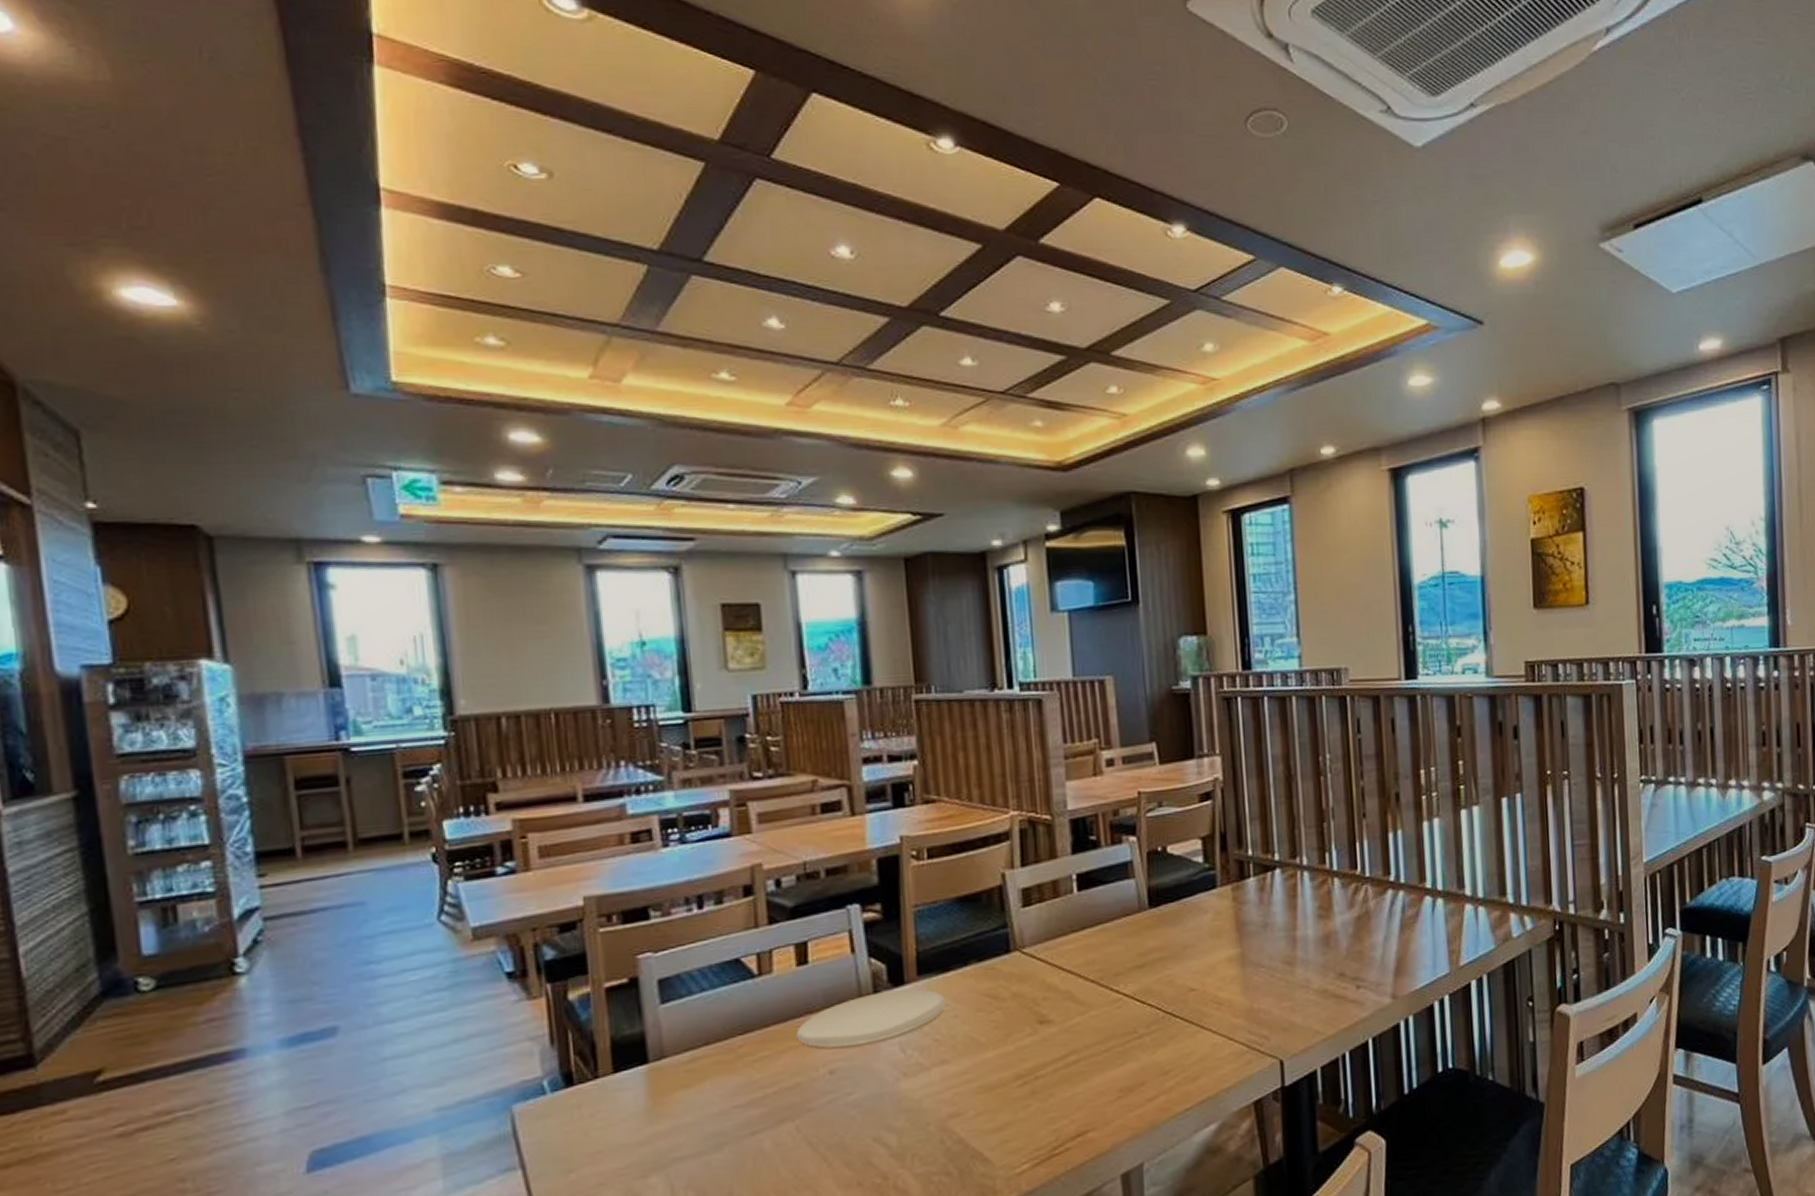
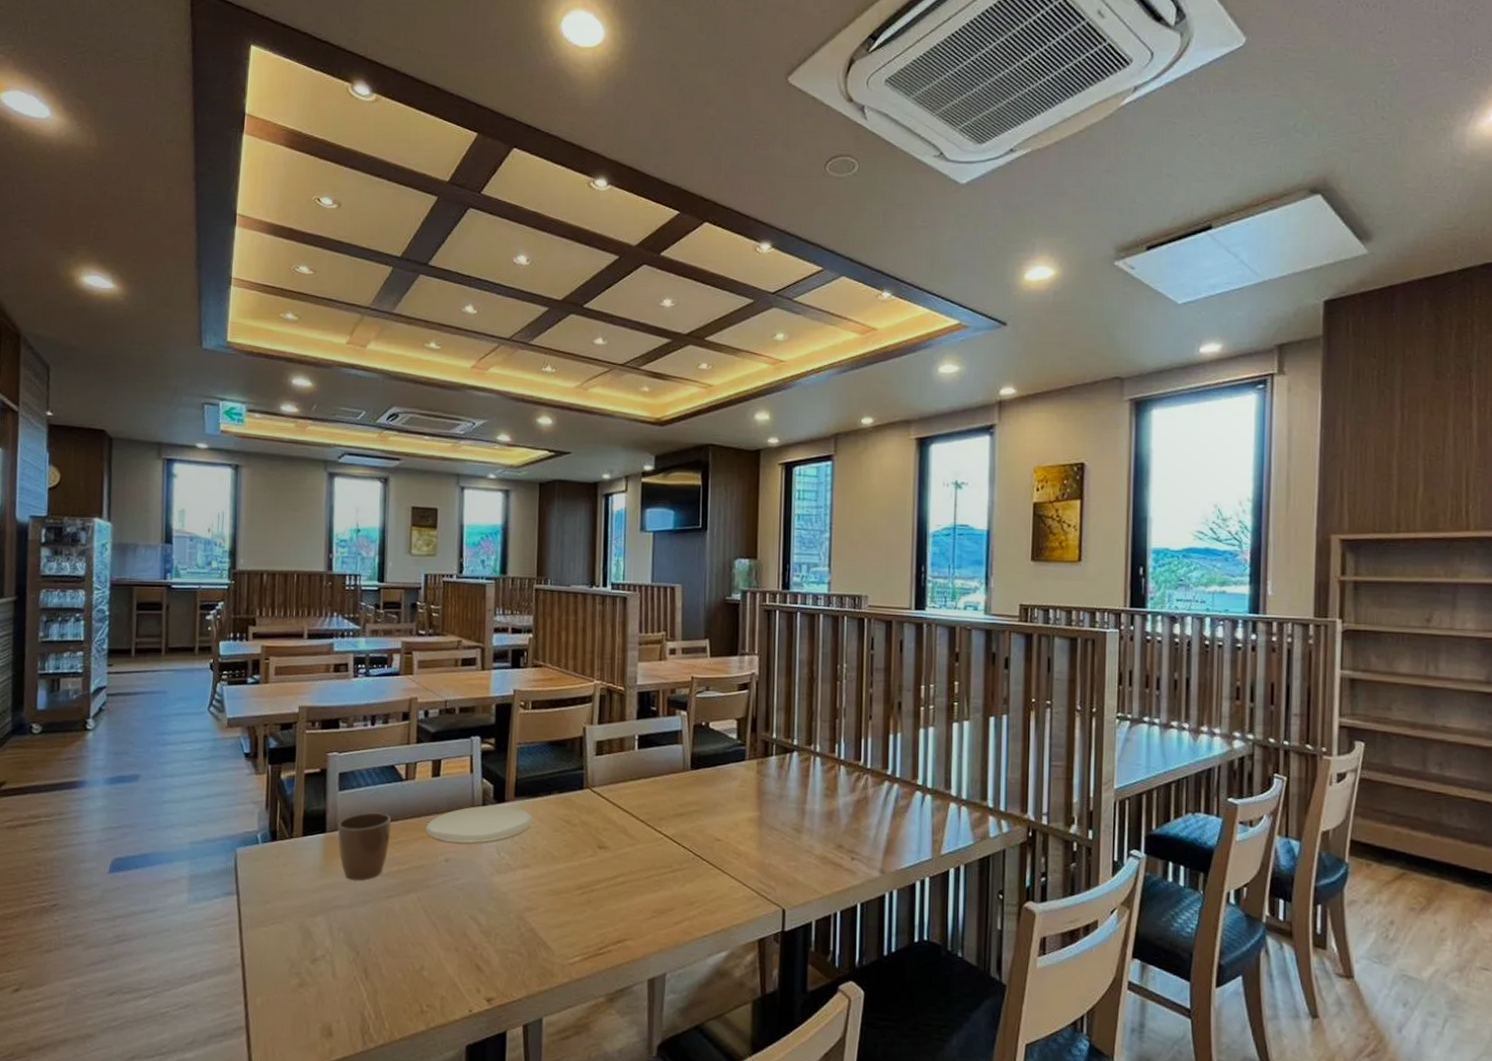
cup: none [665,1024,746,1120] -> present [337,812,392,880]

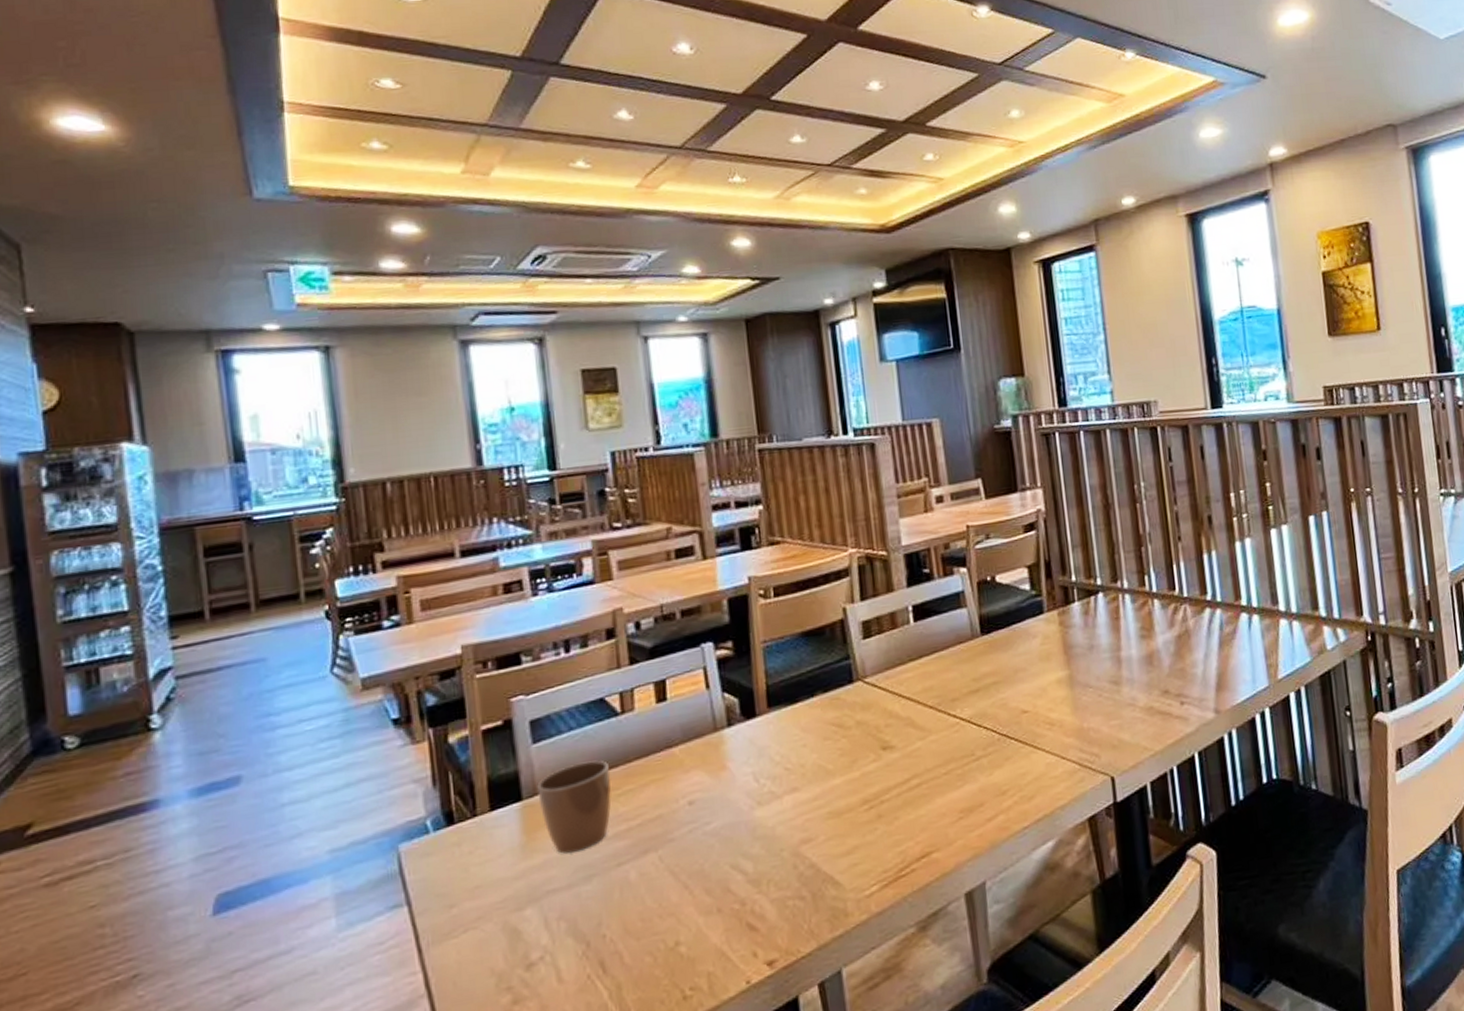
plate: present [426,805,533,845] -> none [657,720,796,782]

